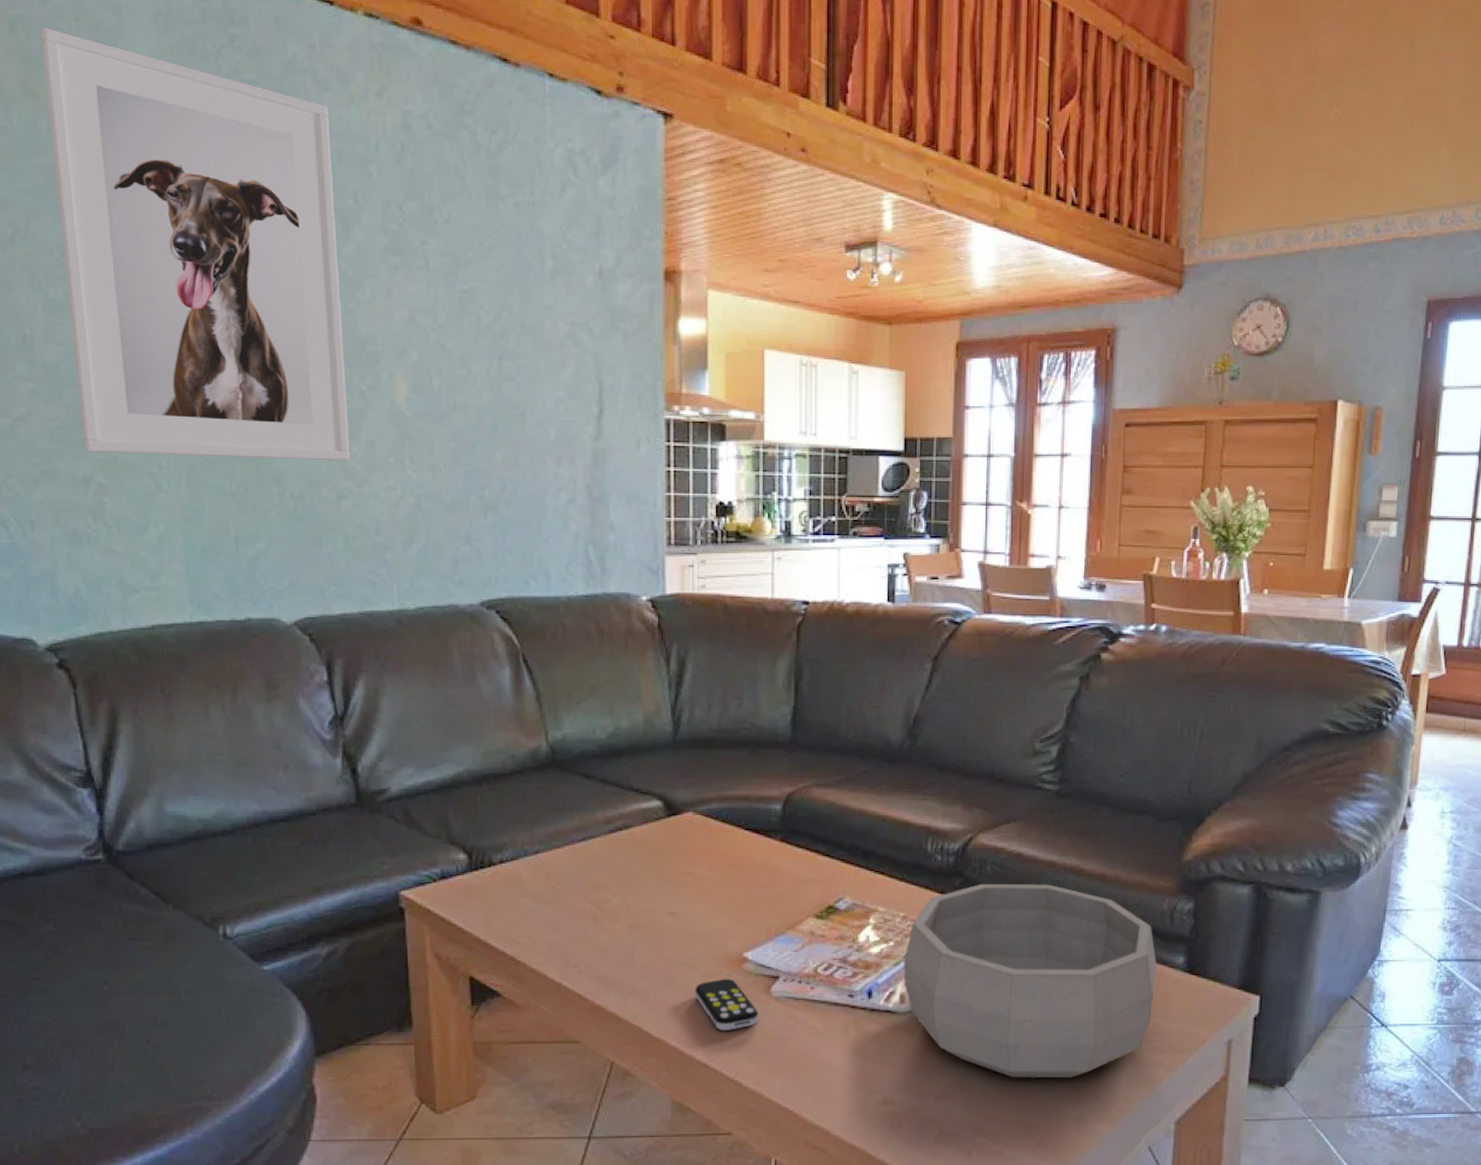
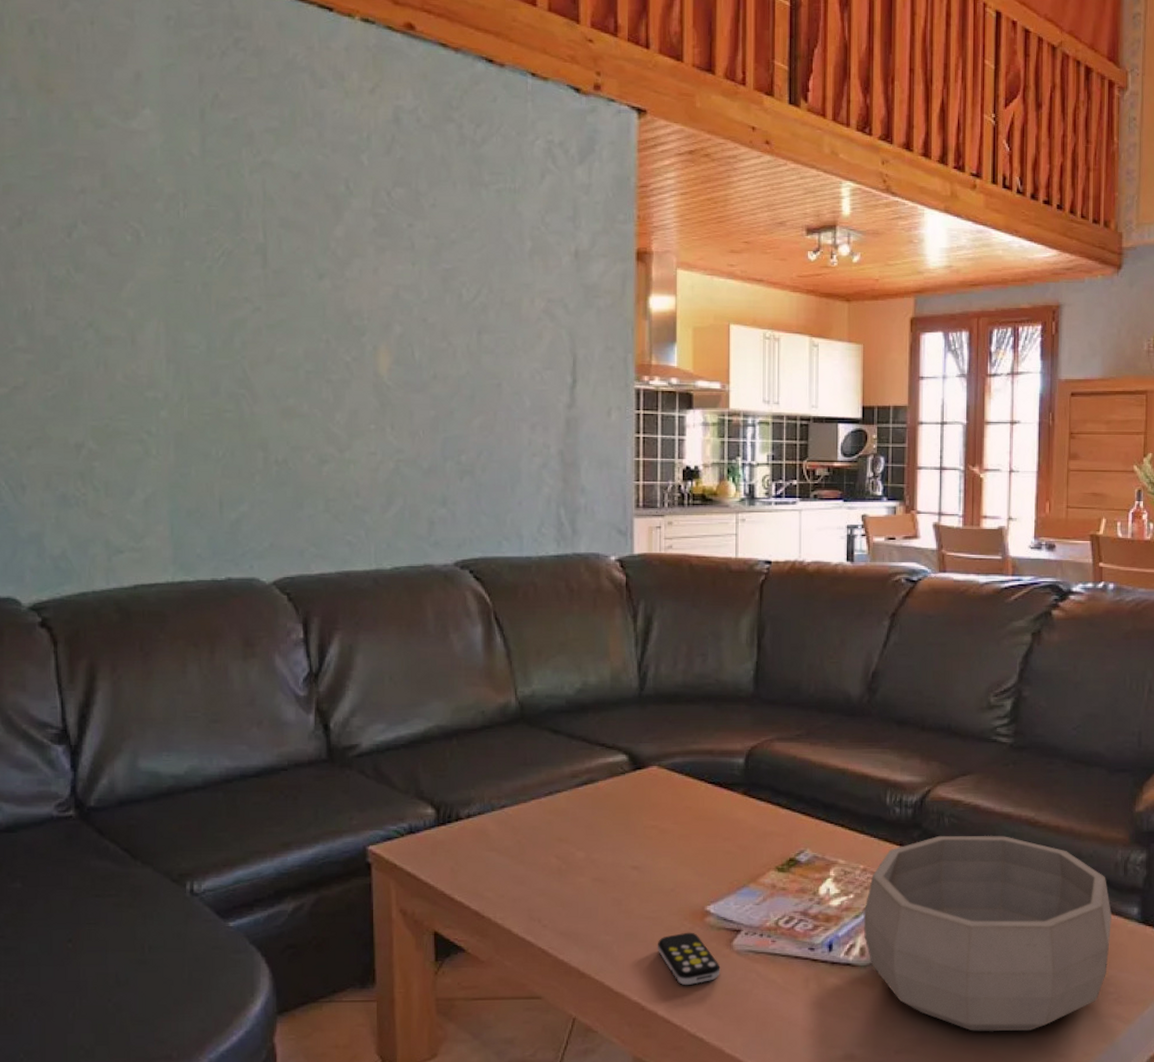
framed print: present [40,28,350,461] -> none [57,30,333,428]

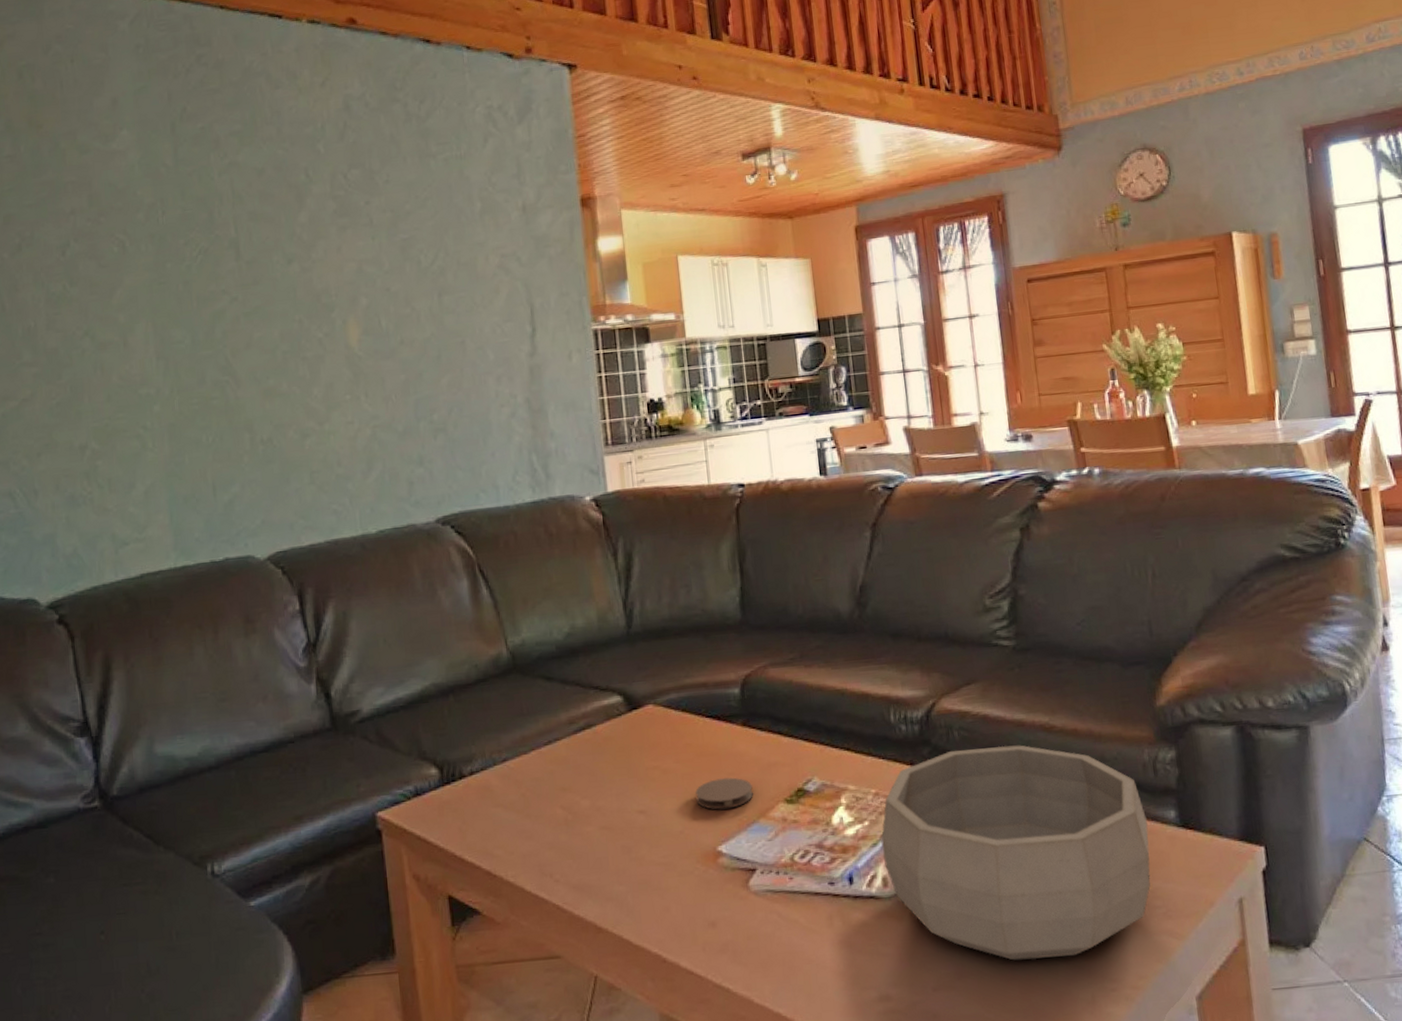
remote control: present [658,932,721,985] -> none [672,875,740,933]
coaster: none [690,841,746,872] -> present [695,777,753,810]

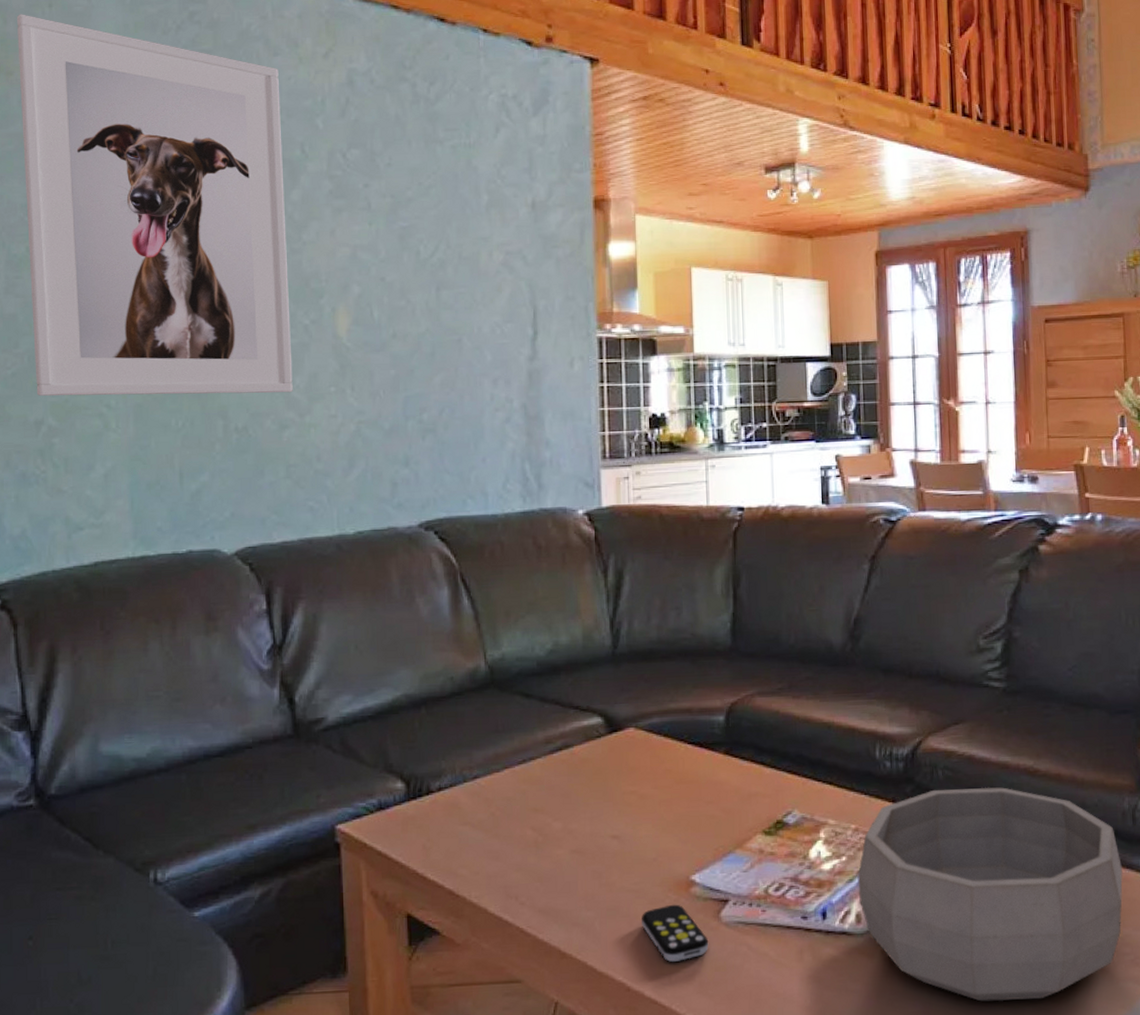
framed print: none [42,71,312,422] -> present [16,14,293,396]
remote control: none [672,875,740,933] -> present [642,904,709,962]
coaster: present [695,777,753,810] -> none [672,805,731,838]

